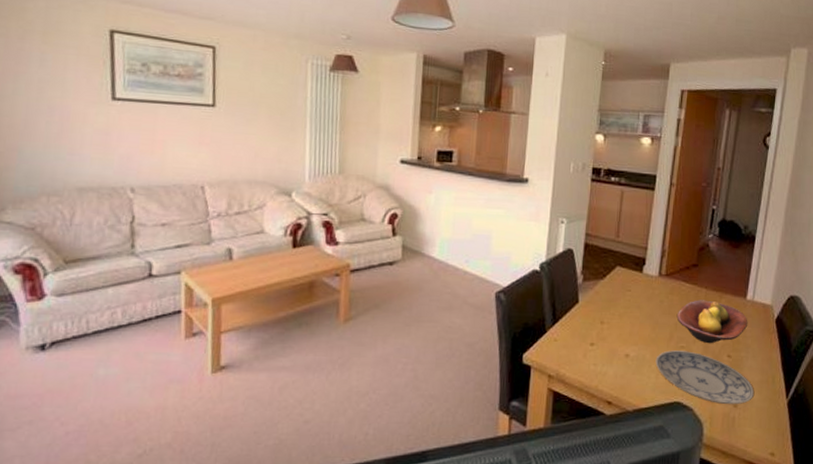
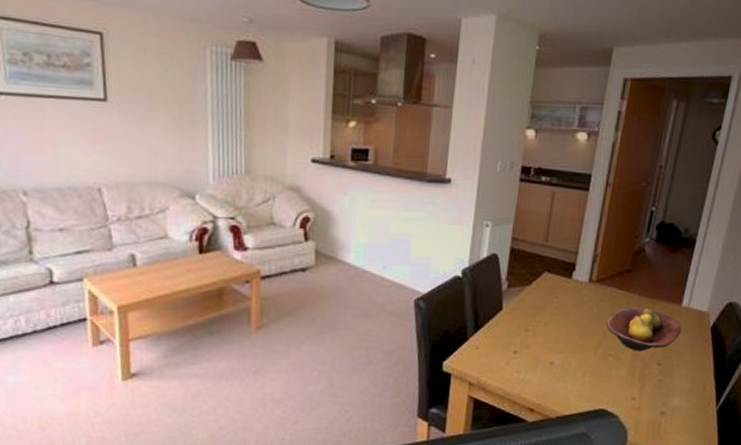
plate: present [655,350,755,405] -> none [581,358,684,412]

